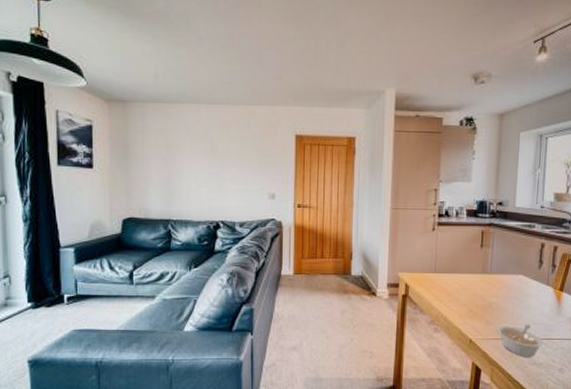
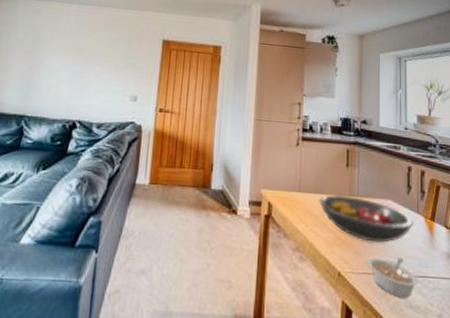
fruit bowl: none [453,273,543,313] -> present [319,194,413,243]

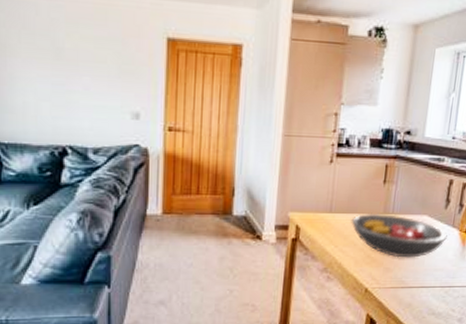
legume: present [368,257,419,298] -> none [396,271,445,307]

